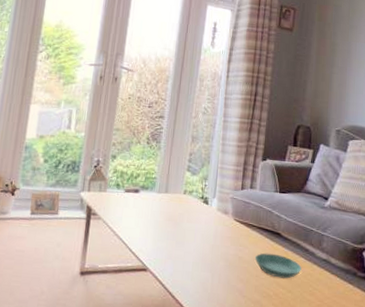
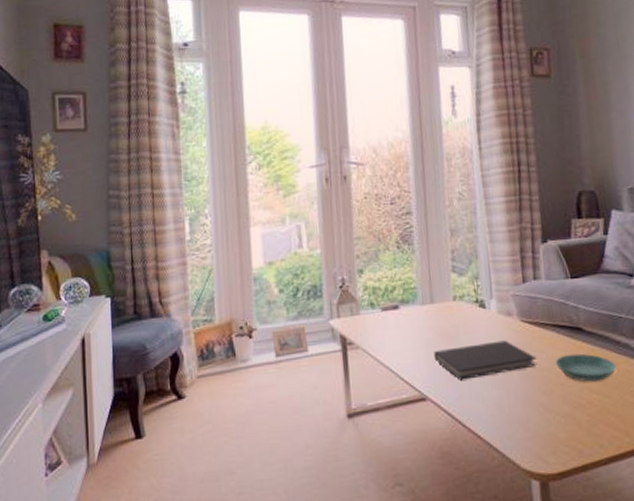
diary: none [160,231,241,260] -> present [434,340,537,380]

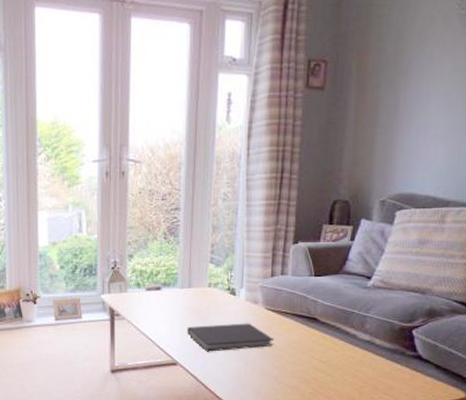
saucer: present [555,353,616,382] -> none [289,339,342,363]

